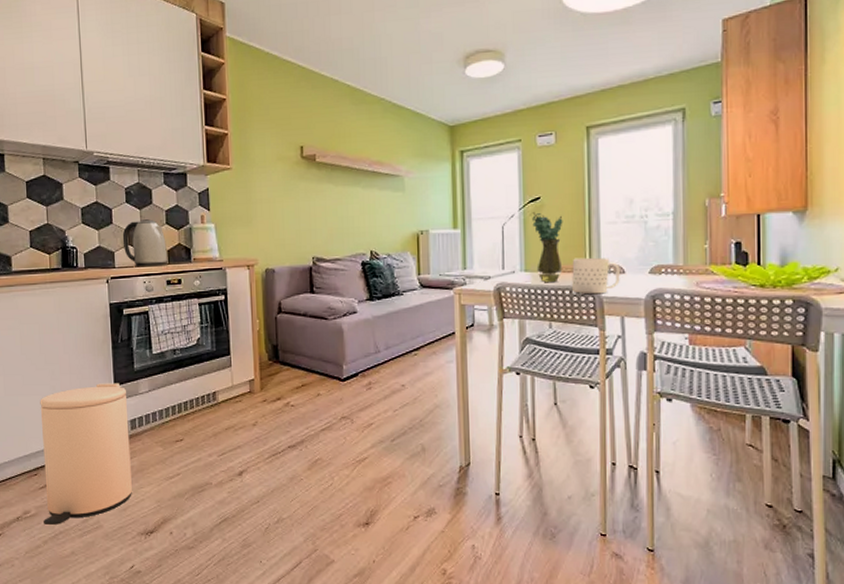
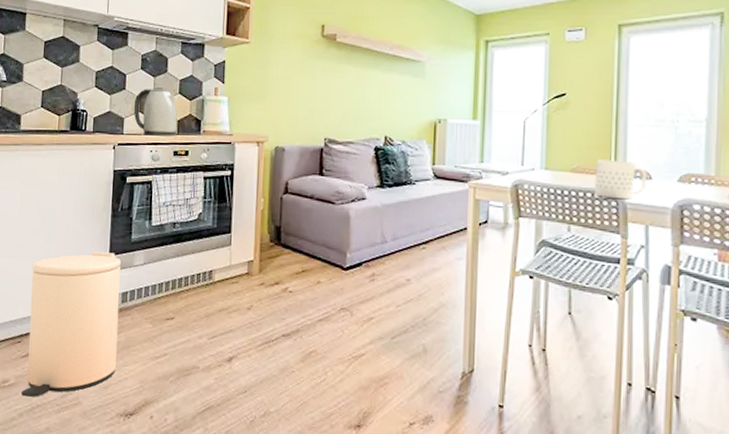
vase: present [532,212,563,283] -> none [556,109,589,184]

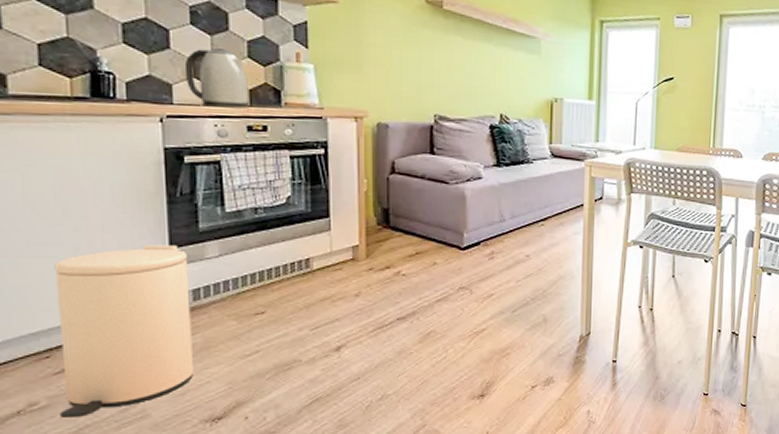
mug: present [595,159,646,200] -> none [696,139,738,176]

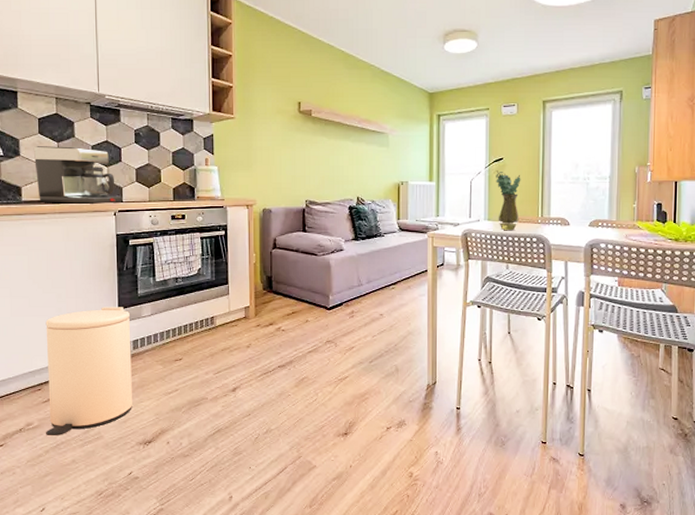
coffee maker: none [24,17,173,106] -> present [33,146,123,205]
kettle: present [184,48,250,109] -> none [130,159,174,203]
vase: none [665,92,693,162] -> present [496,171,521,231]

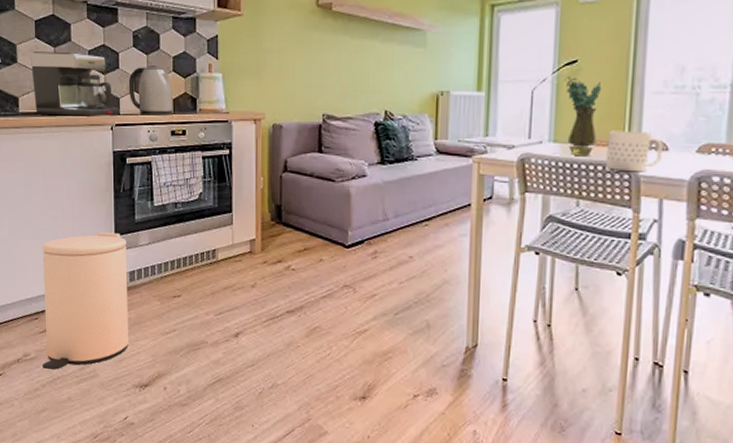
kettle: none [130,159,174,203] -> present [128,65,174,116]
mug: none [526,211,565,242] -> present [606,130,663,172]

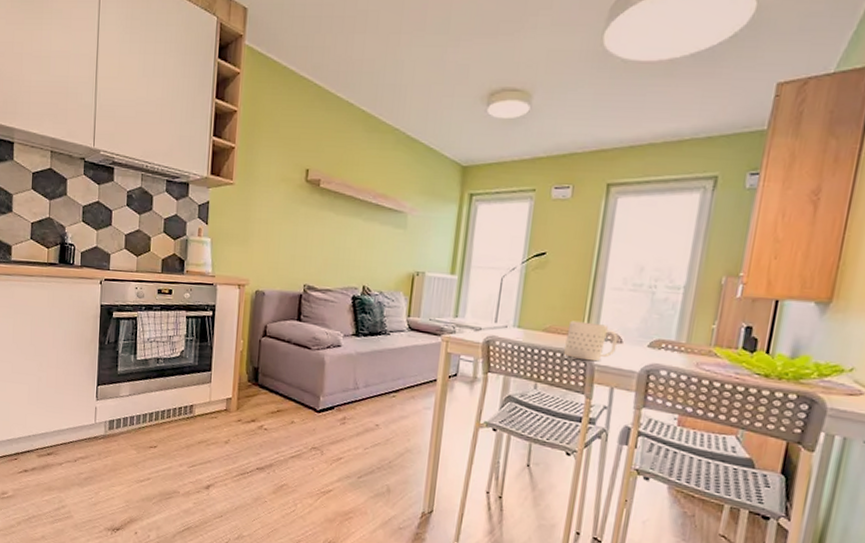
coffee maker: present [30,51,120,118] -> none [25,202,110,271]
pedal bin: present [42,232,128,370] -> none [19,381,109,509]
kettle: present [128,65,174,116] -> none [119,225,162,275]
vase: present [566,77,602,157] -> none [530,267,567,344]

